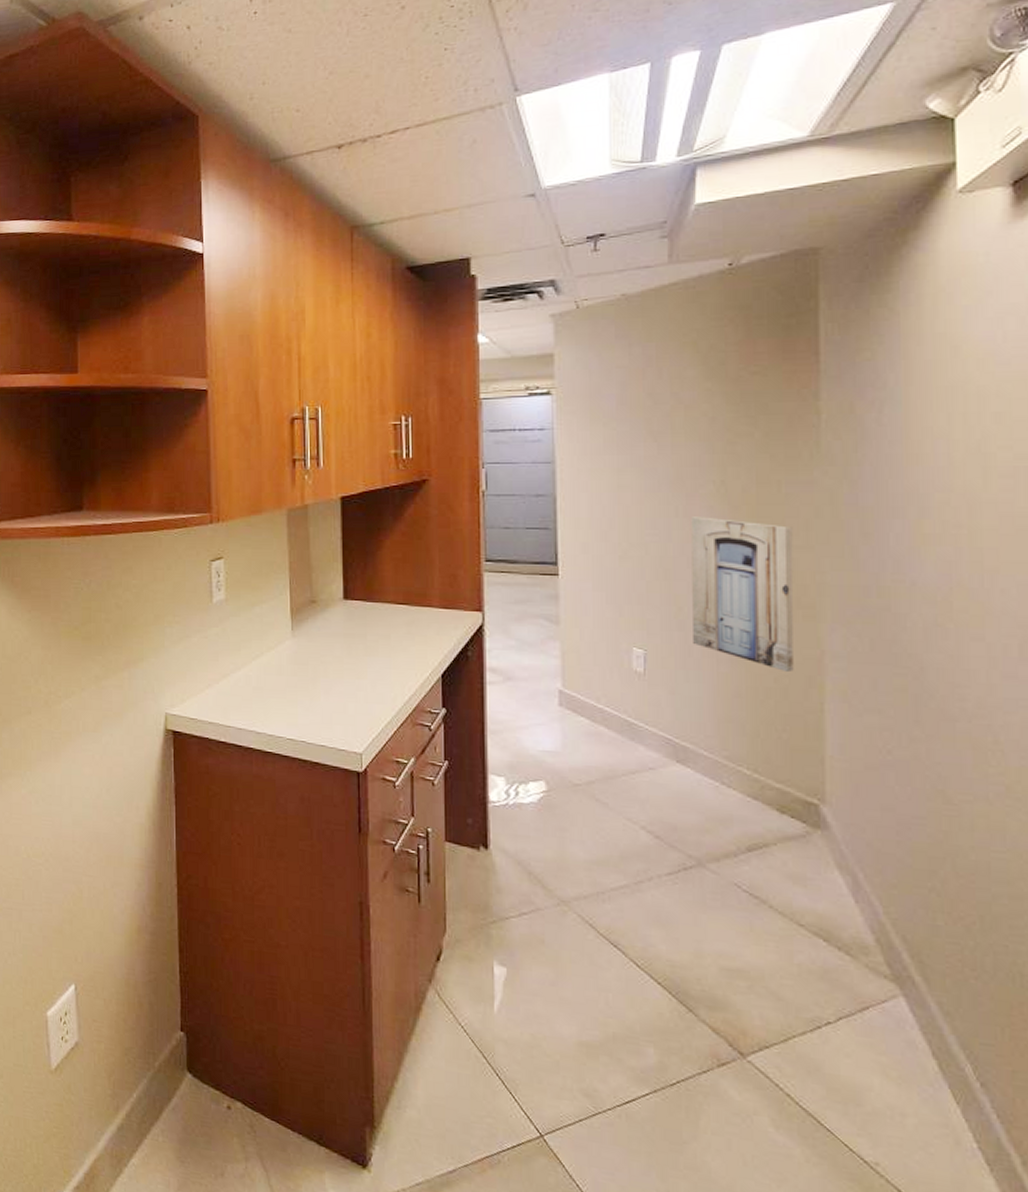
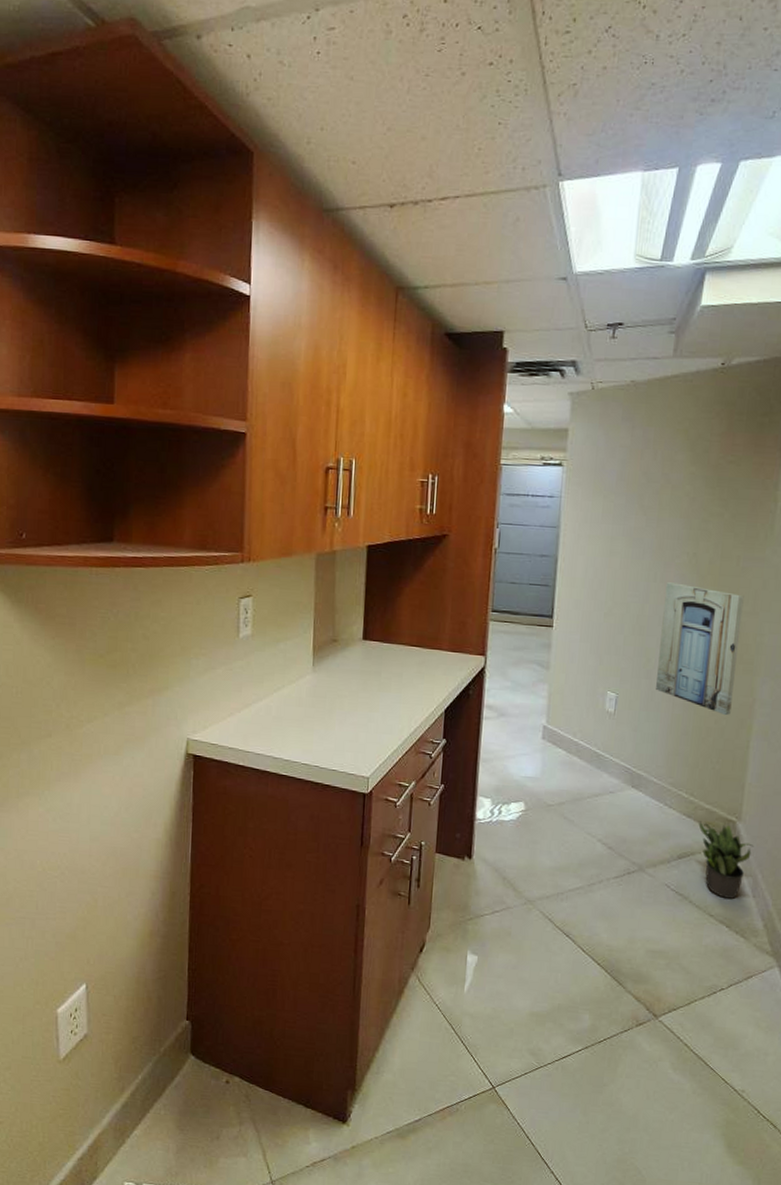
potted plant: none [769,804,849,904] -> present [698,821,755,899]

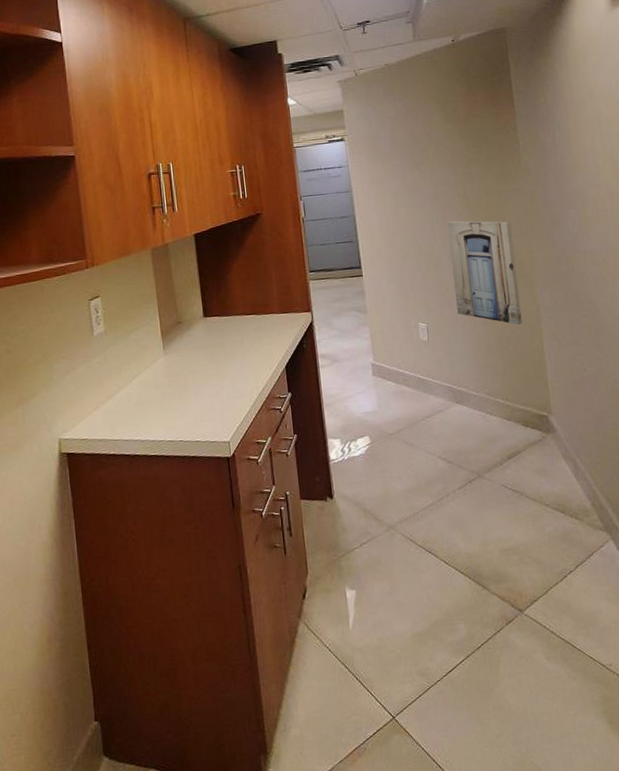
potted plant: present [698,821,755,899] -> none [518,419,568,487]

